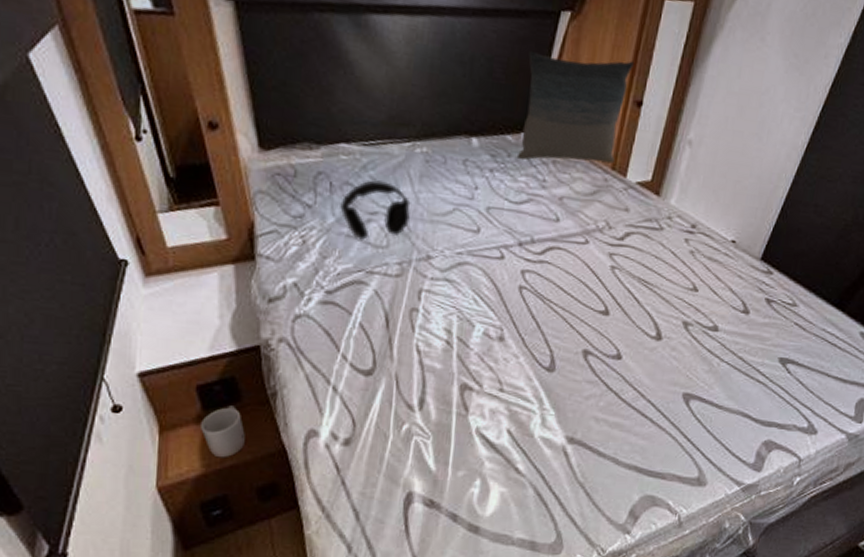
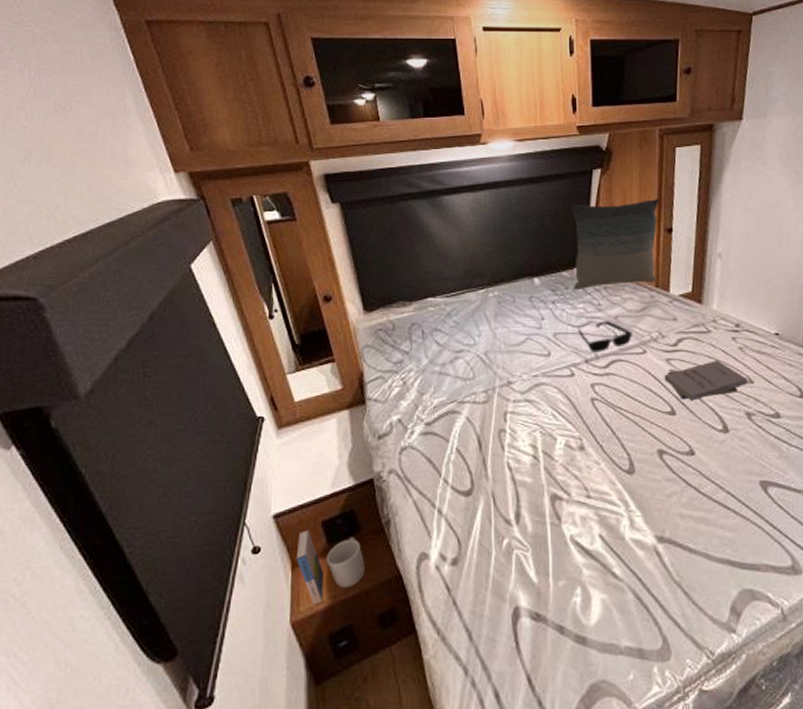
book: none [164,393,197,472] -> present [296,529,324,605]
headphones: present [340,180,411,242] -> none [432,324,490,377]
glasses: none [515,200,577,236] -> present [578,321,632,353]
books: none [603,261,692,303] -> present [664,360,748,401]

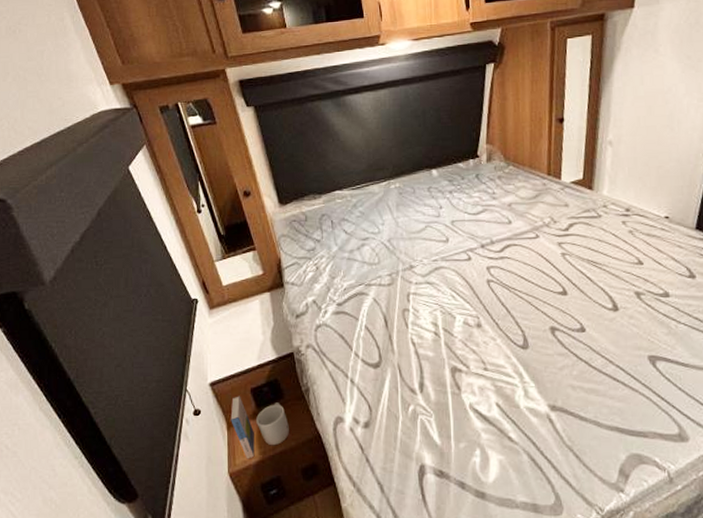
pillow: present [572,198,659,291] -> none [466,89,551,181]
glasses: present [578,321,632,353] -> none [474,208,525,238]
books: present [664,360,748,401] -> none [556,244,637,282]

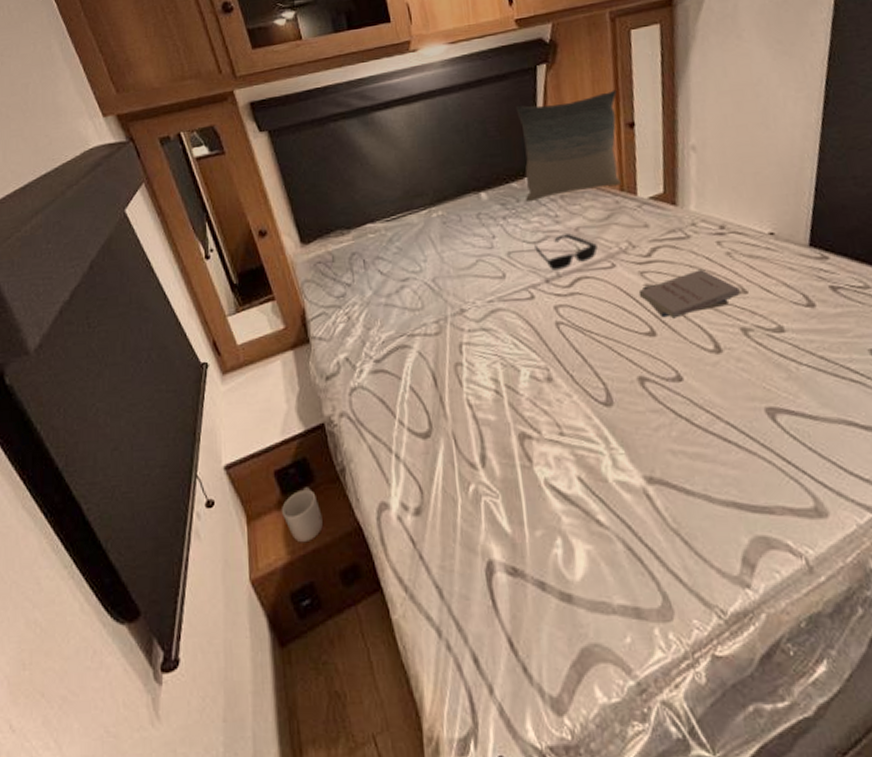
book: present [230,396,255,459] -> none [250,480,282,562]
pillow: none [466,89,551,181] -> present [516,89,622,203]
glasses: none [474,208,525,238] -> present [534,233,598,271]
books: none [556,244,637,282] -> present [638,270,740,319]

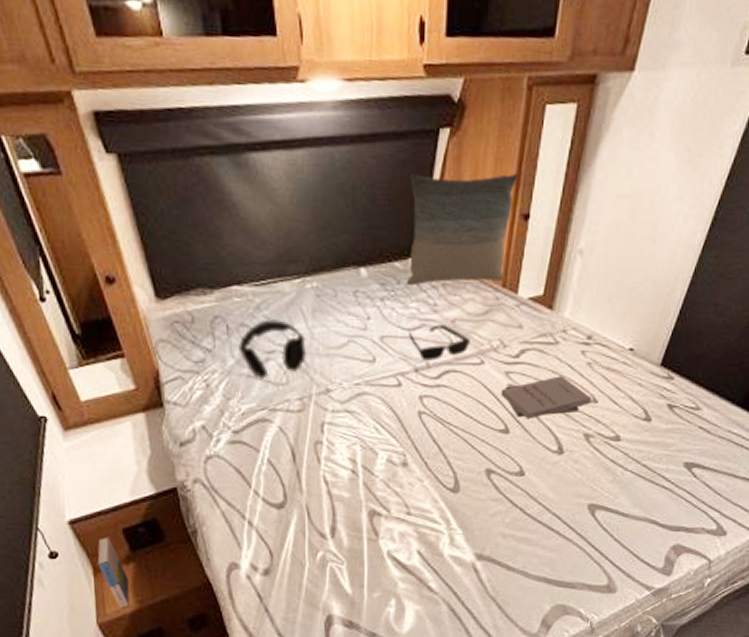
book: none [250,480,282,562] -> present [97,537,130,609]
mug: present [282,487,324,543] -> none [130,545,173,594]
headphones: none [375,248,438,308] -> present [238,319,306,381]

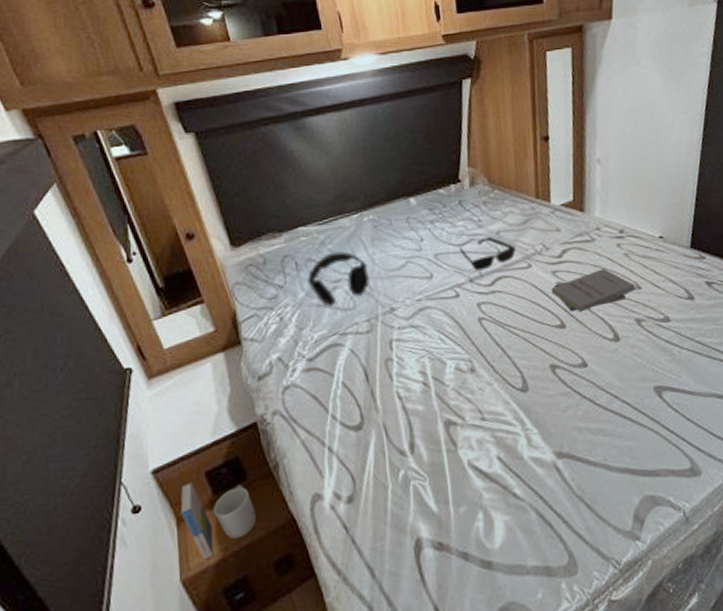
mug: none [130,545,173,594] -> present [214,485,257,540]
pillow: present [405,173,518,286] -> none [443,105,538,208]

